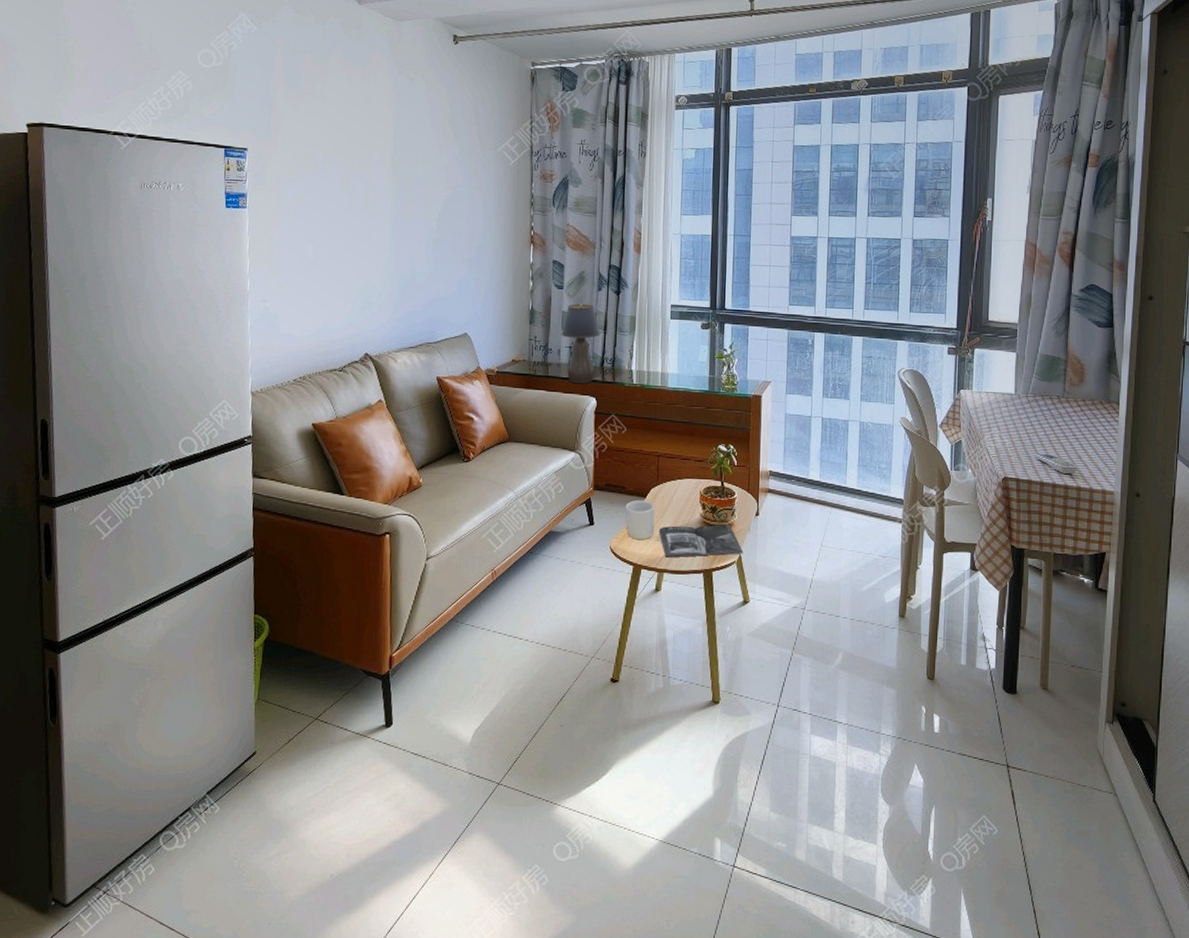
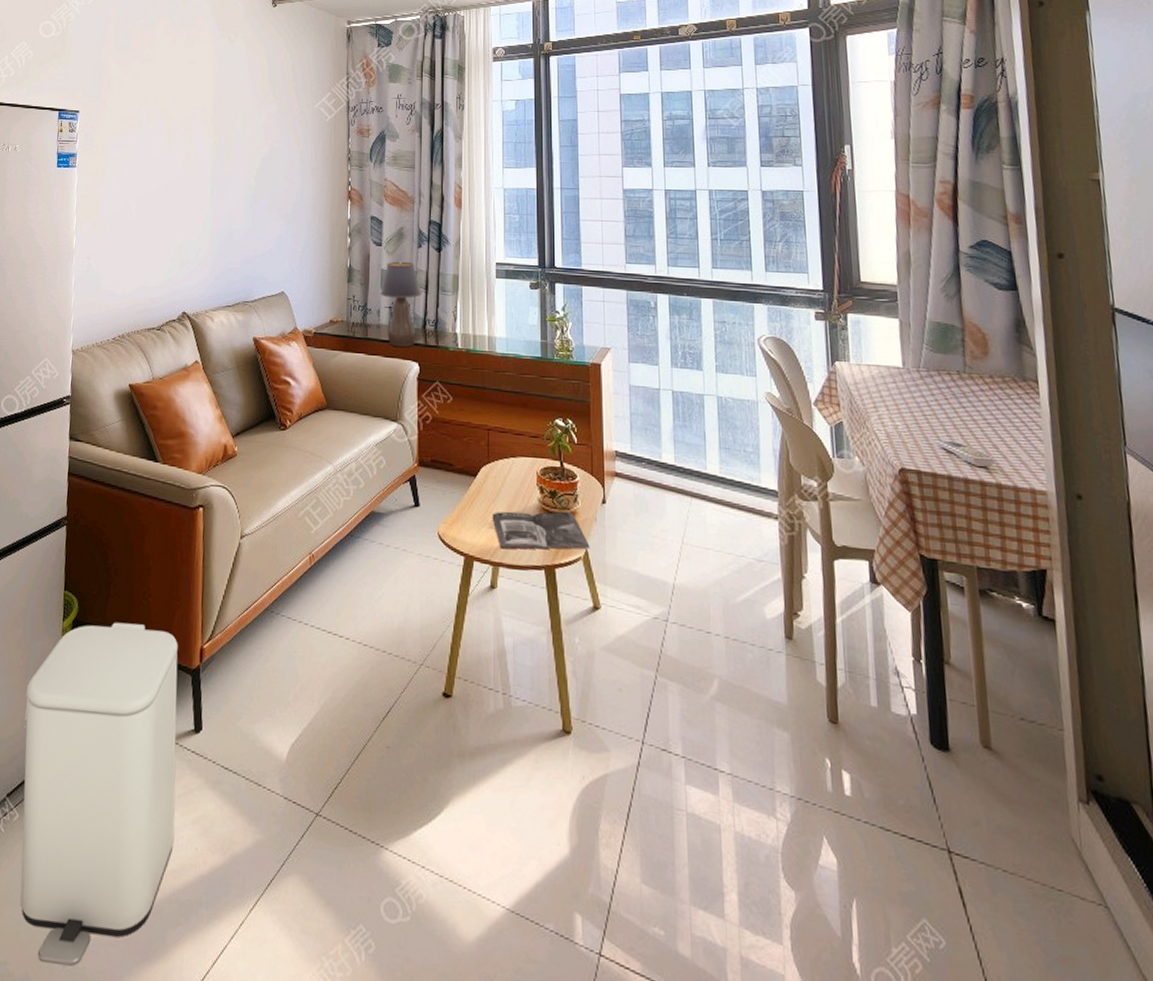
pedal bin: none [221,639,369,924] -> present [20,622,178,966]
mug: present [625,499,655,540] -> none [453,479,488,526]

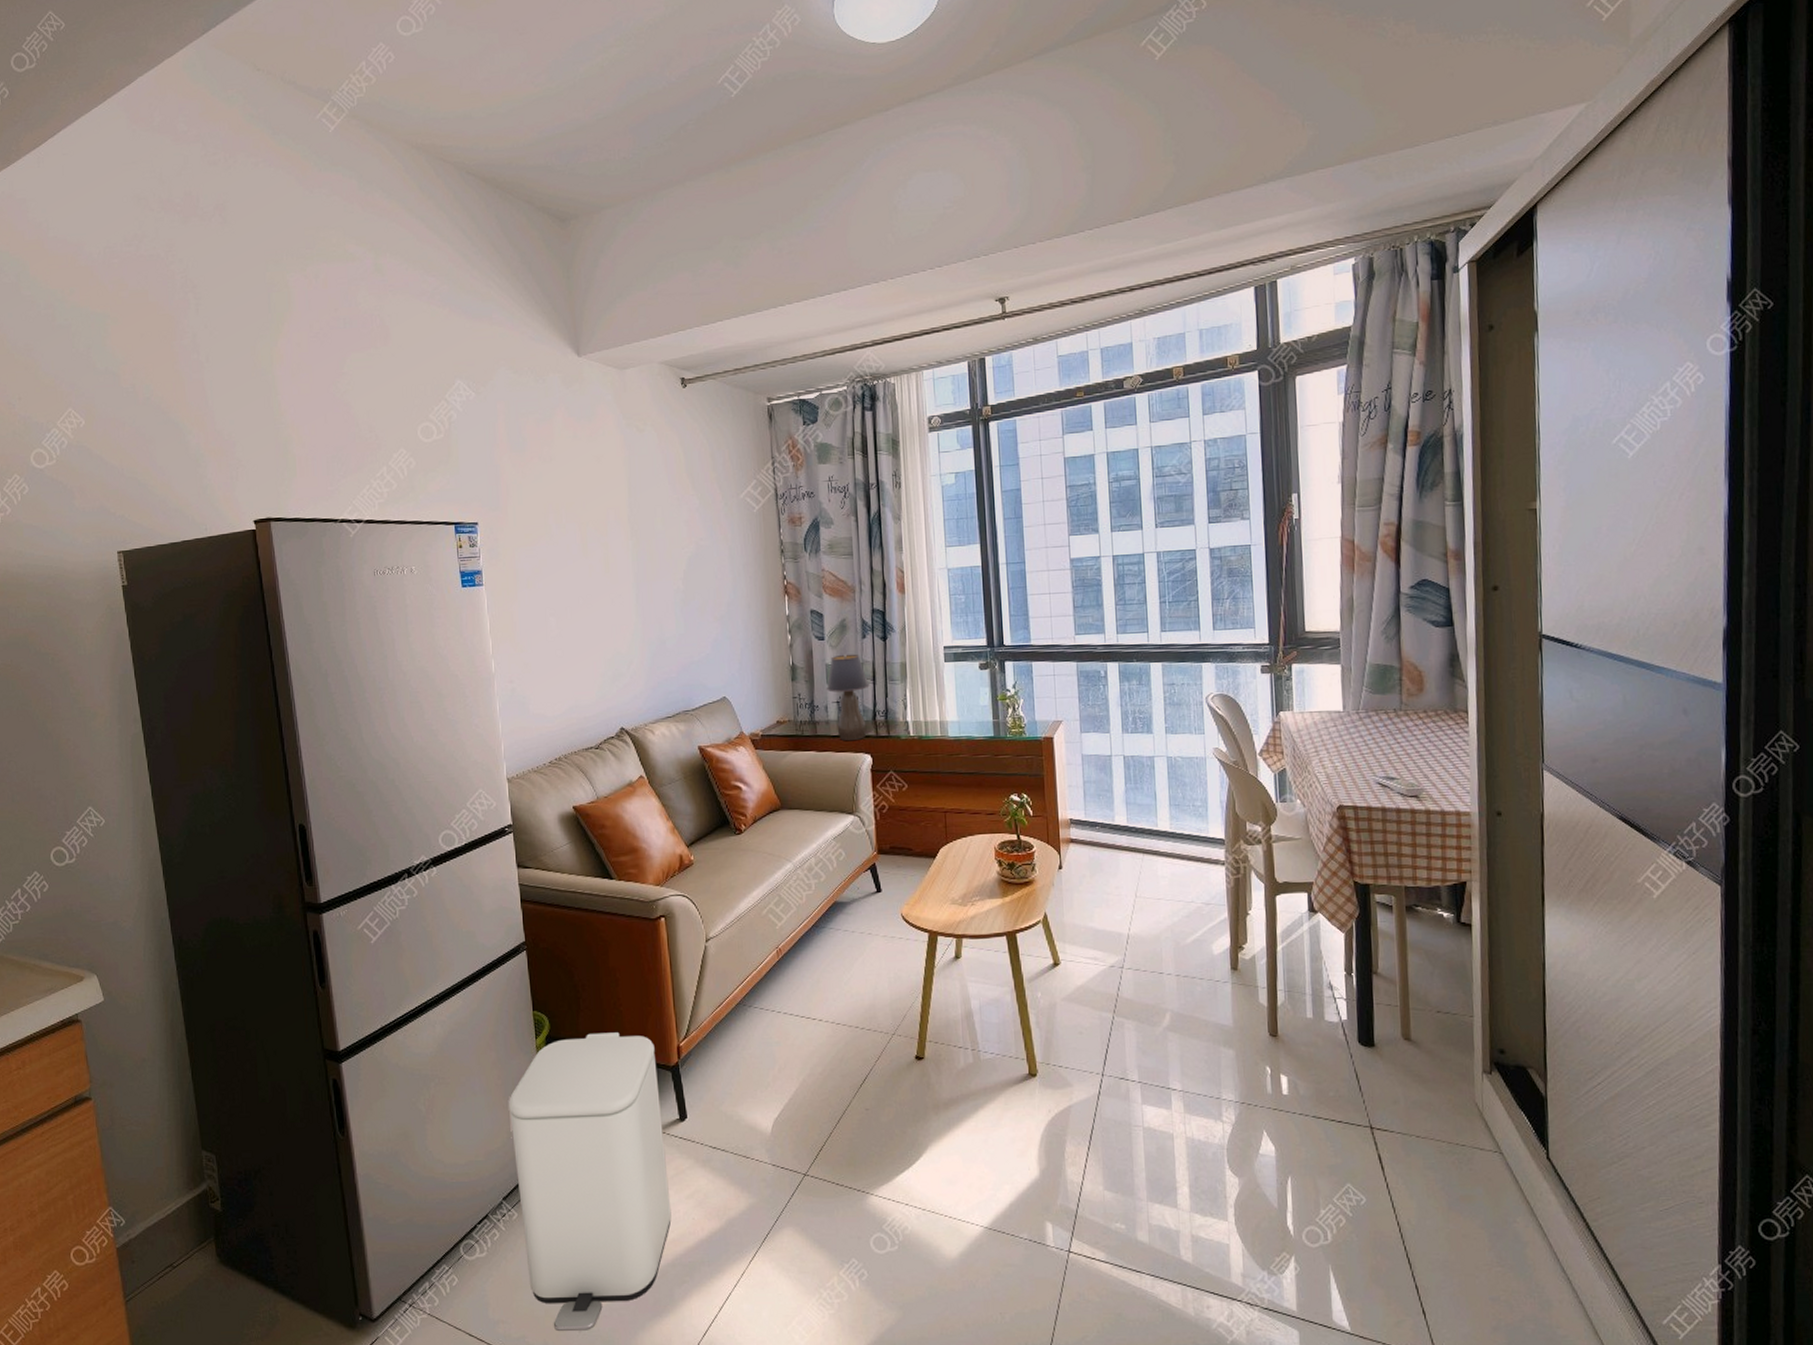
magazine: present [492,511,590,550] -> none [953,880,1049,922]

